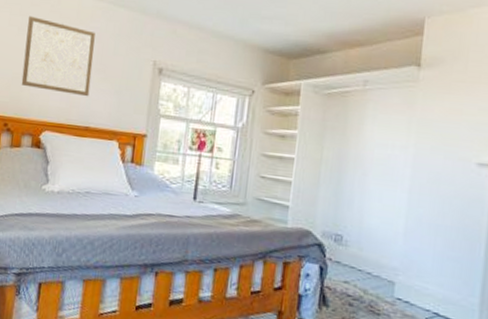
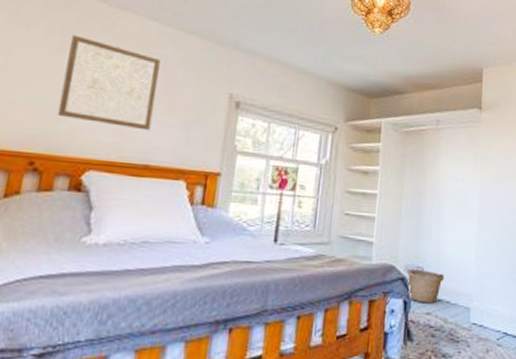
basket: none [324,236,367,273] -> present [407,269,445,304]

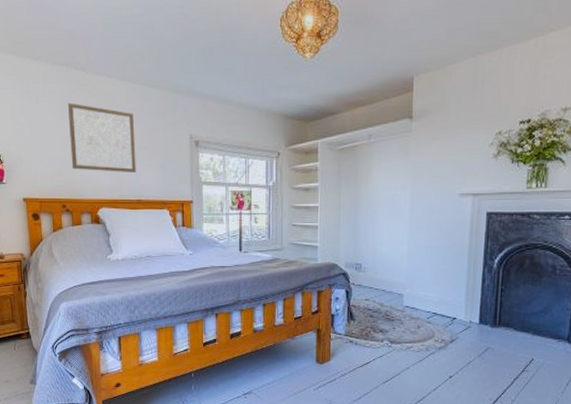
basket: present [407,269,445,304] -> none [347,266,381,292]

